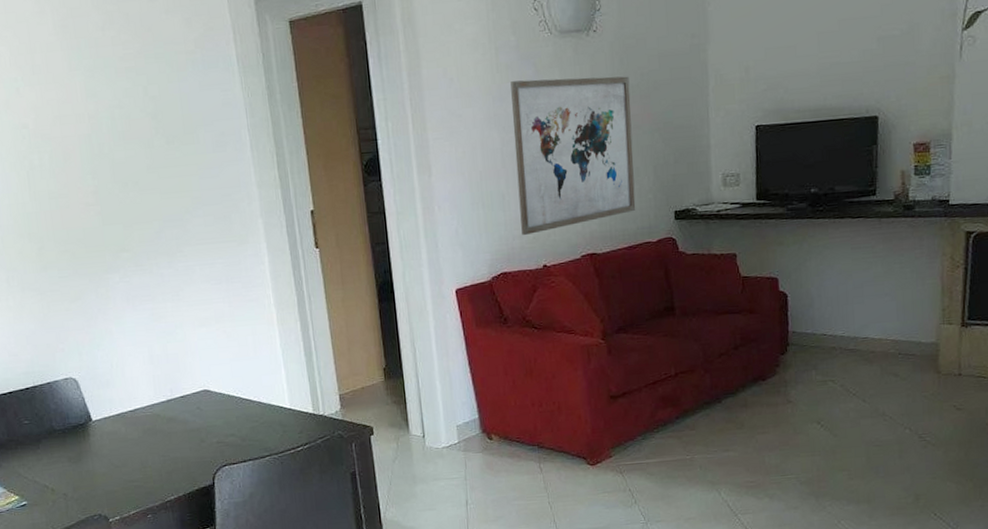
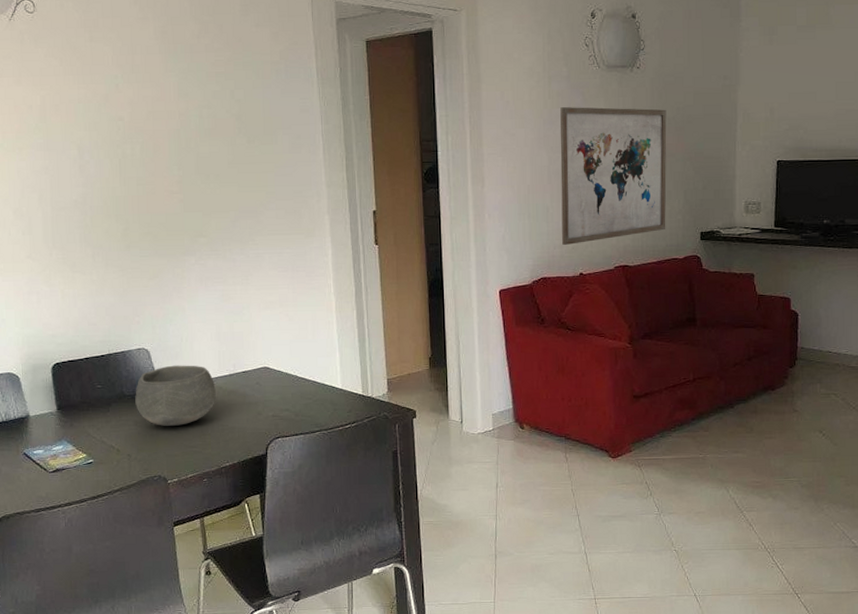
bowl: none [66,393,154,461] -> present [135,365,216,426]

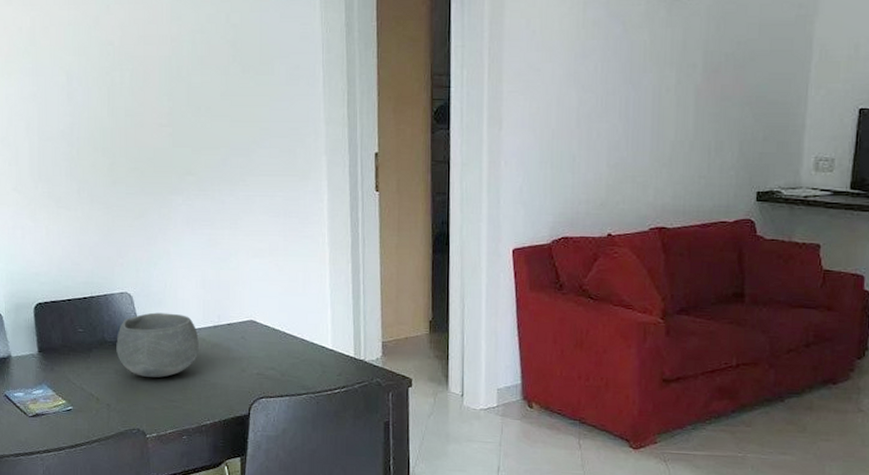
wall art: present [560,107,667,245] -> none [589,39,724,200]

